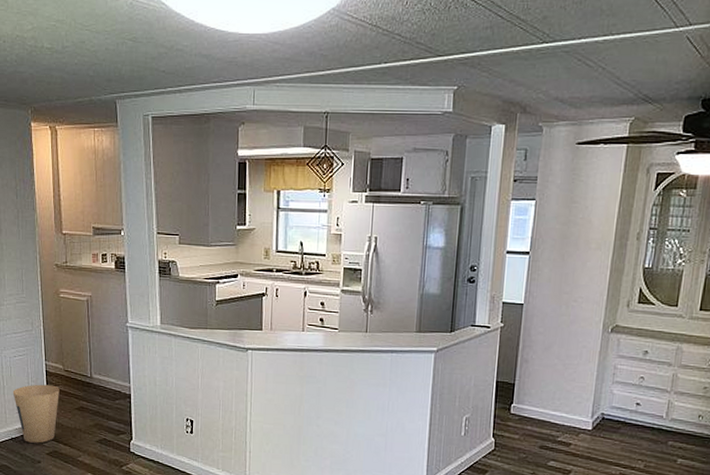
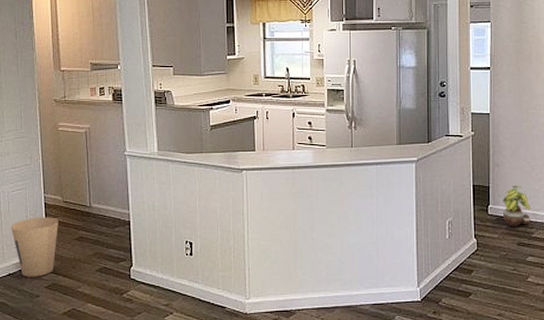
potted plant: none [526,384,559,430] -> present [502,185,531,228]

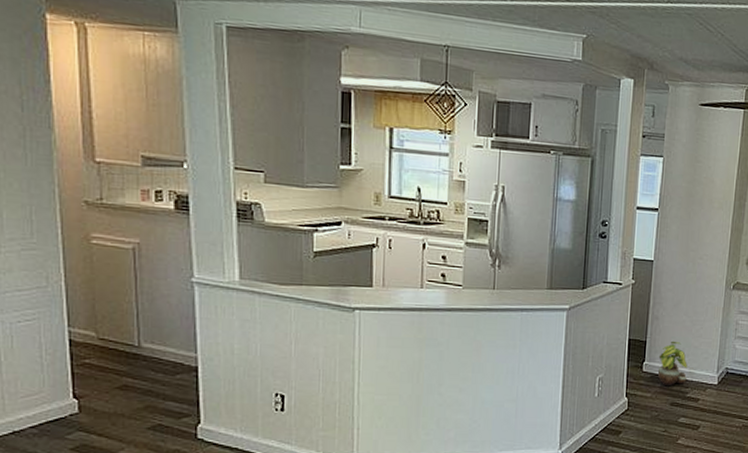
trash can: present [10,217,58,277] -> none [15,358,91,436]

